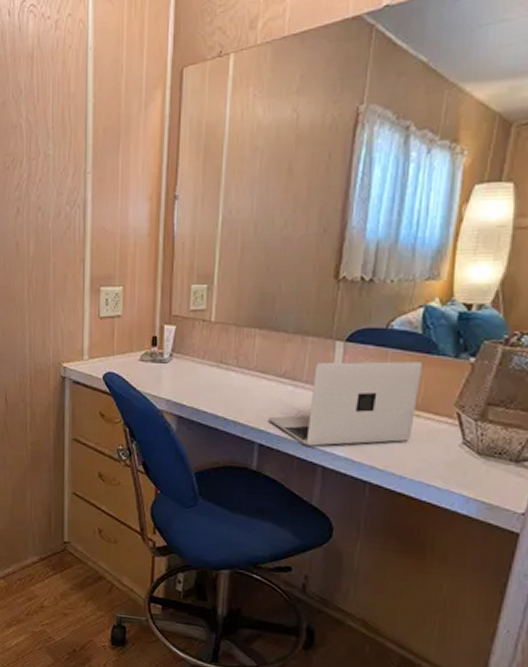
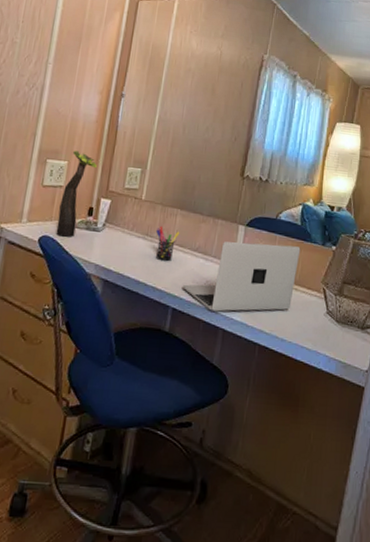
plant: none [120,273,155,372] -> present [56,151,97,237]
pen holder: none [232,350,261,392] -> present [156,225,180,262]

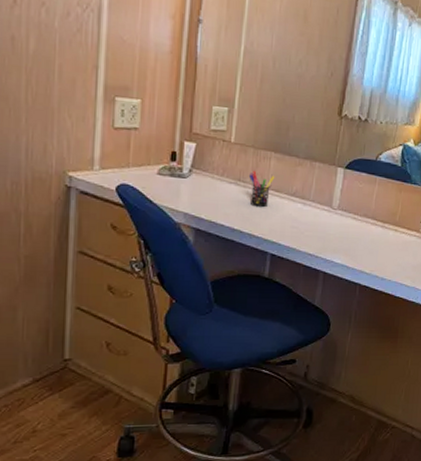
plant: present [56,151,97,237] -> none [135,87,176,185]
laptop: present [182,241,301,312] -> none [280,185,401,255]

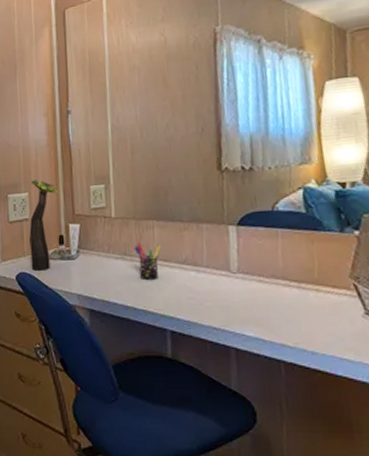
plant: none [135,87,176,185] -> present [29,180,58,271]

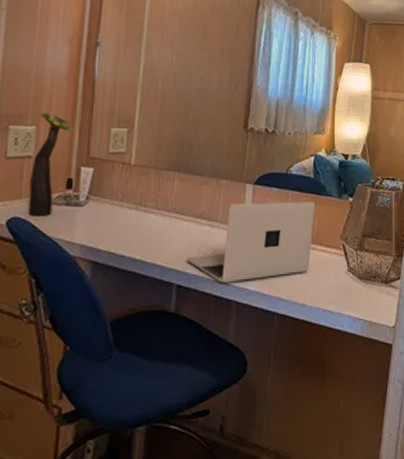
pen holder: present [135,242,161,281] -> none [151,192,179,233]
laptop: none [176,239,315,329] -> present [186,202,316,283]

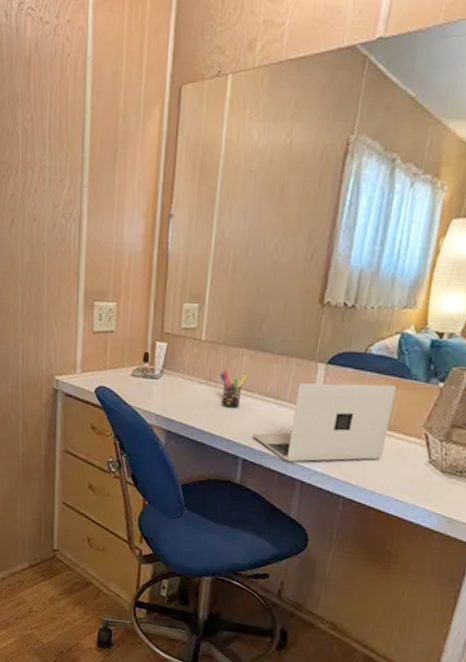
plant: present [28,113,73,216] -> none [112,289,148,387]
pen holder: none [151,192,179,233] -> present [220,369,247,409]

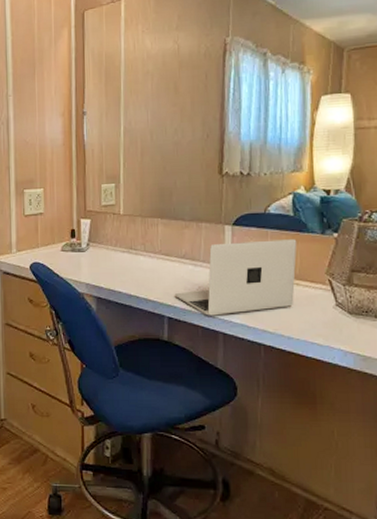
pen holder: present [220,369,247,409] -> none [140,237,164,273]

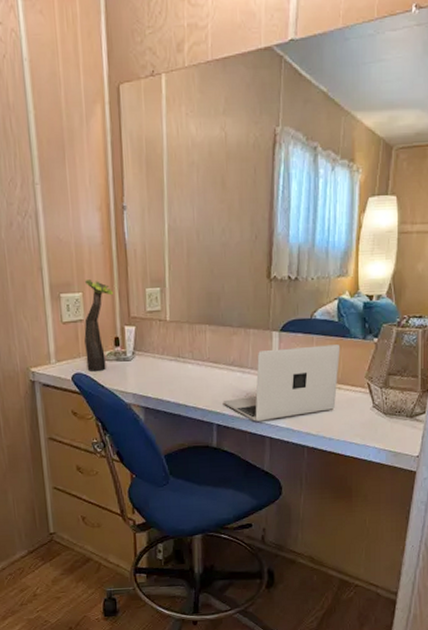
plant: none [43,177,71,261] -> present [84,279,113,371]

